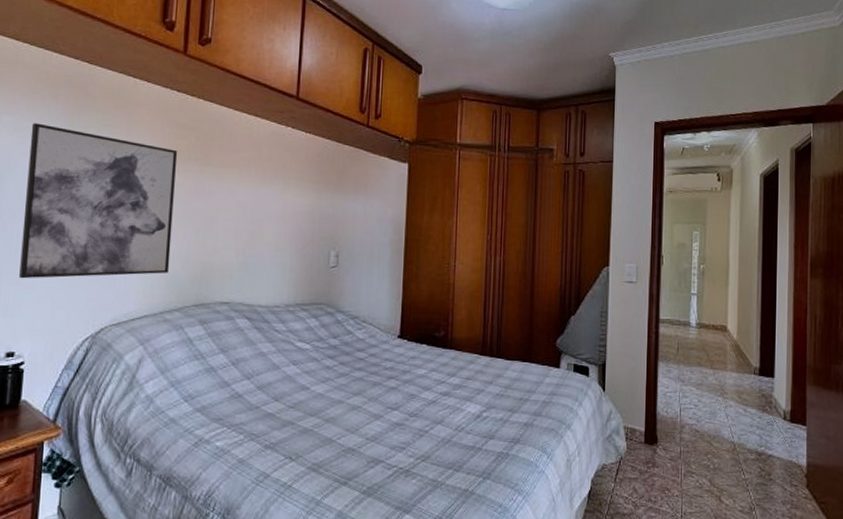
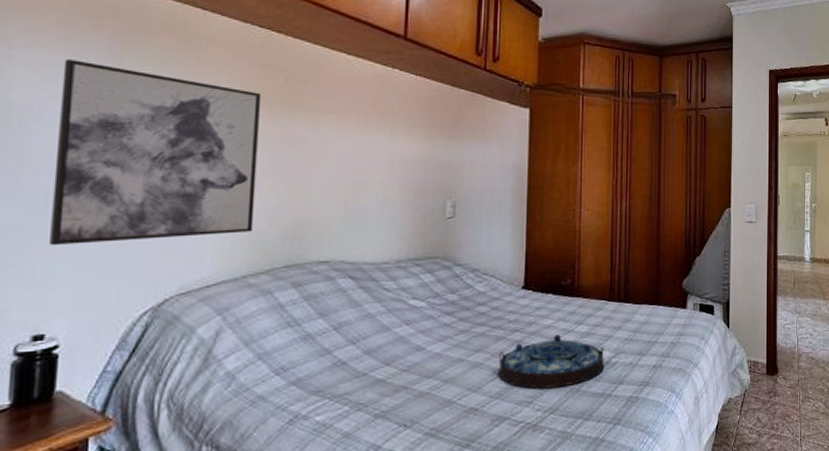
serving tray: none [374,384,476,437] -> present [498,334,605,389]

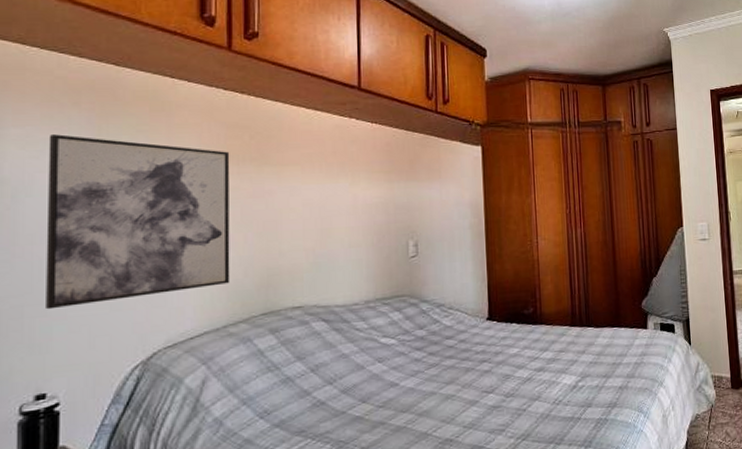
serving tray: present [498,334,605,389] -> none [469,362,572,417]

